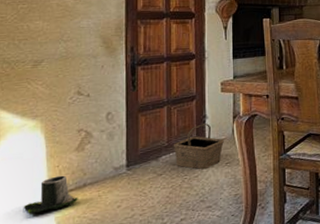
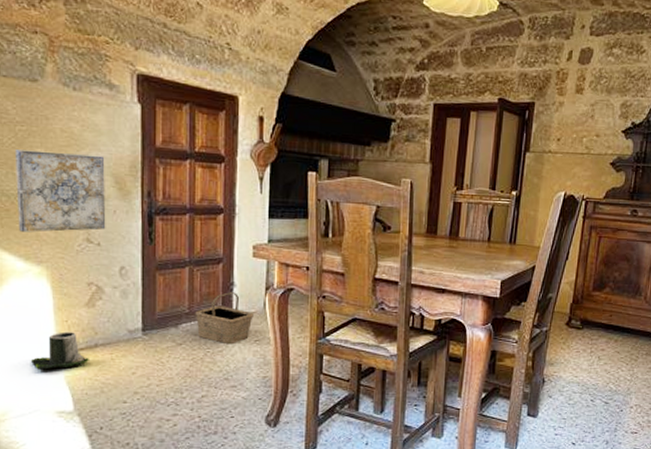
wall art: none [16,22,95,92] -> present [14,149,106,233]

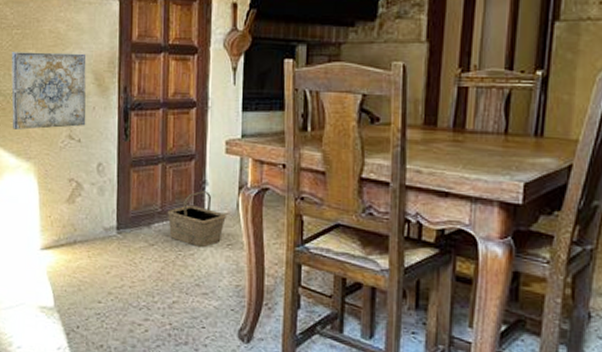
watering can: present [30,331,89,370] -> none [18,227,68,264]

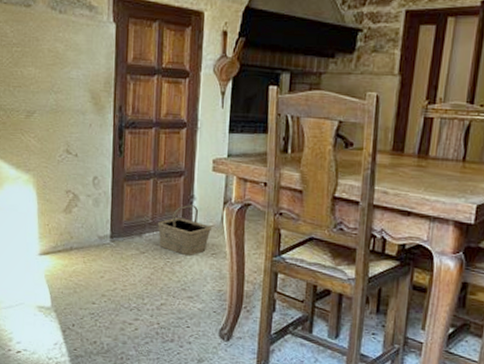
wall art: present [11,52,86,130] -> none [11,69,84,144]

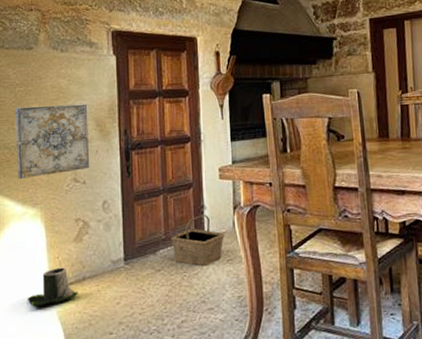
wall art: none [11,69,84,144] -> present [14,104,90,179]
watering can: none [18,234,65,267] -> present [27,267,78,307]

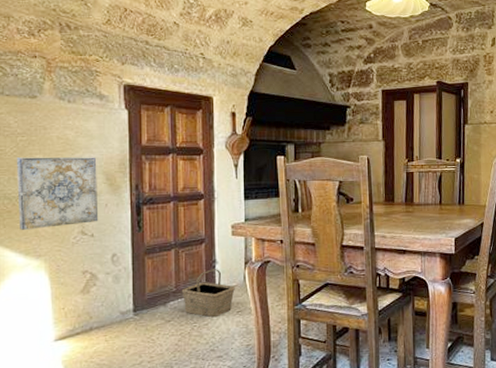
watering can: present [27,267,78,307] -> none [29,318,85,357]

